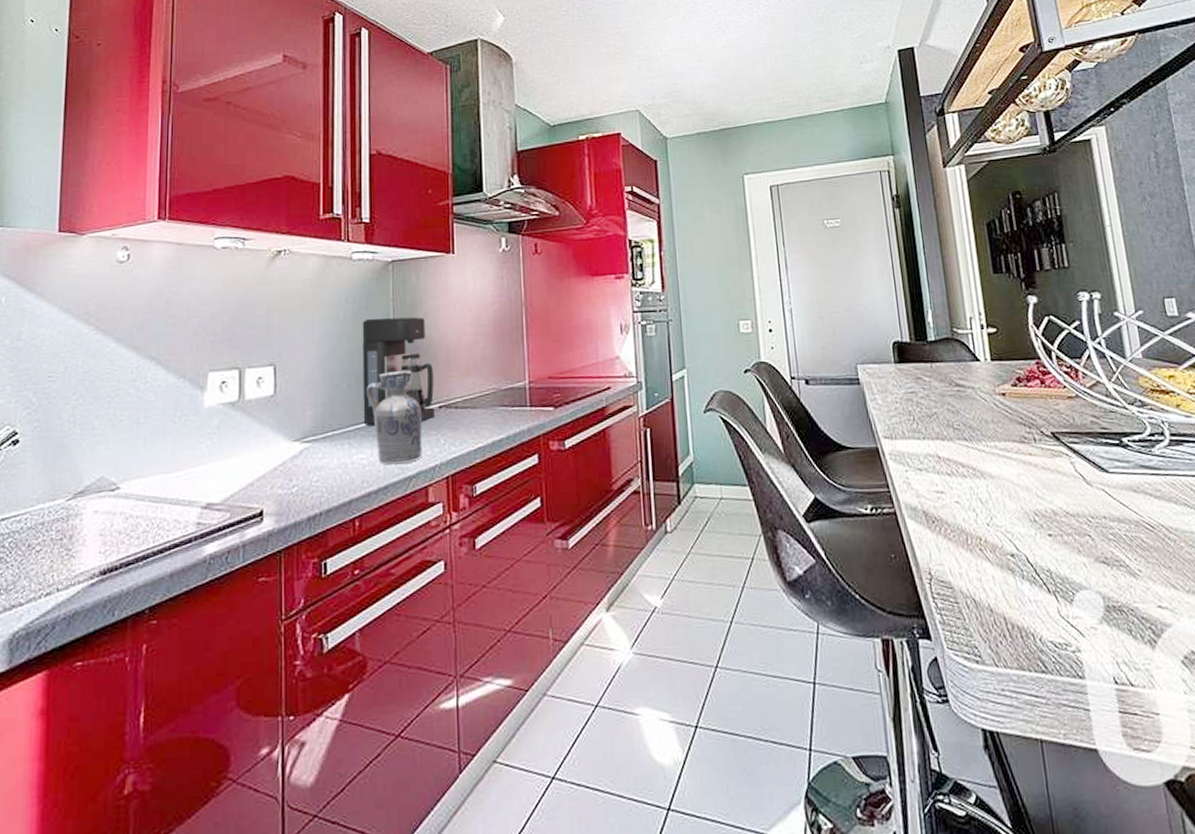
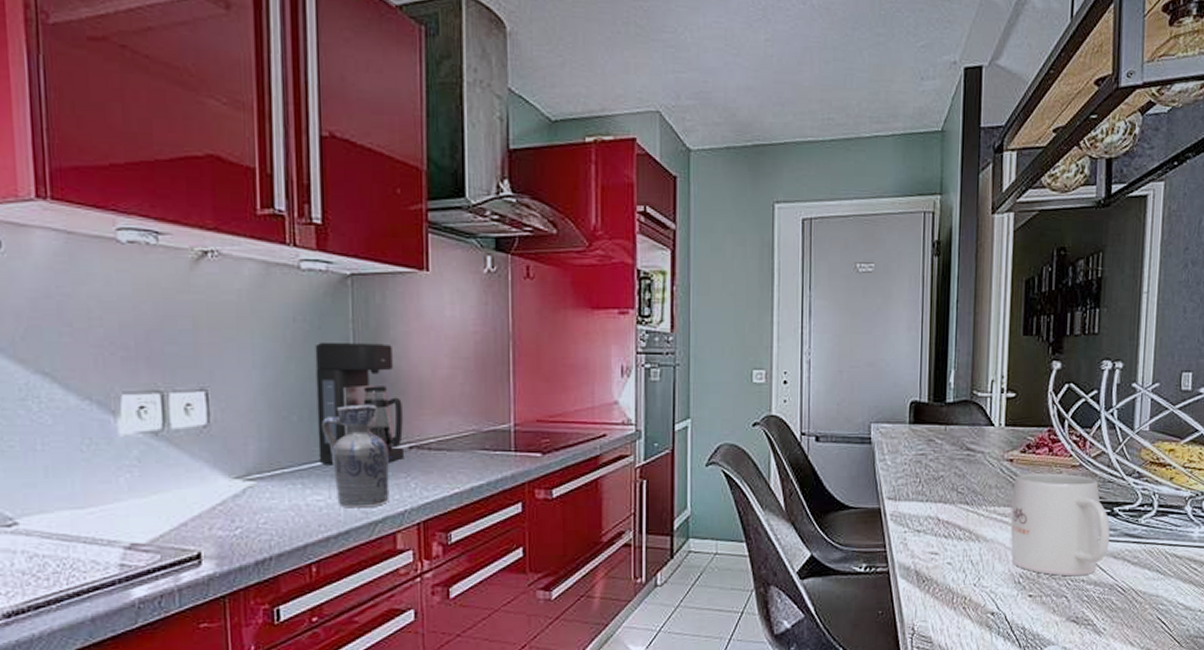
mug: none [1010,405,1125,513] -> present [1010,473,1110,577]

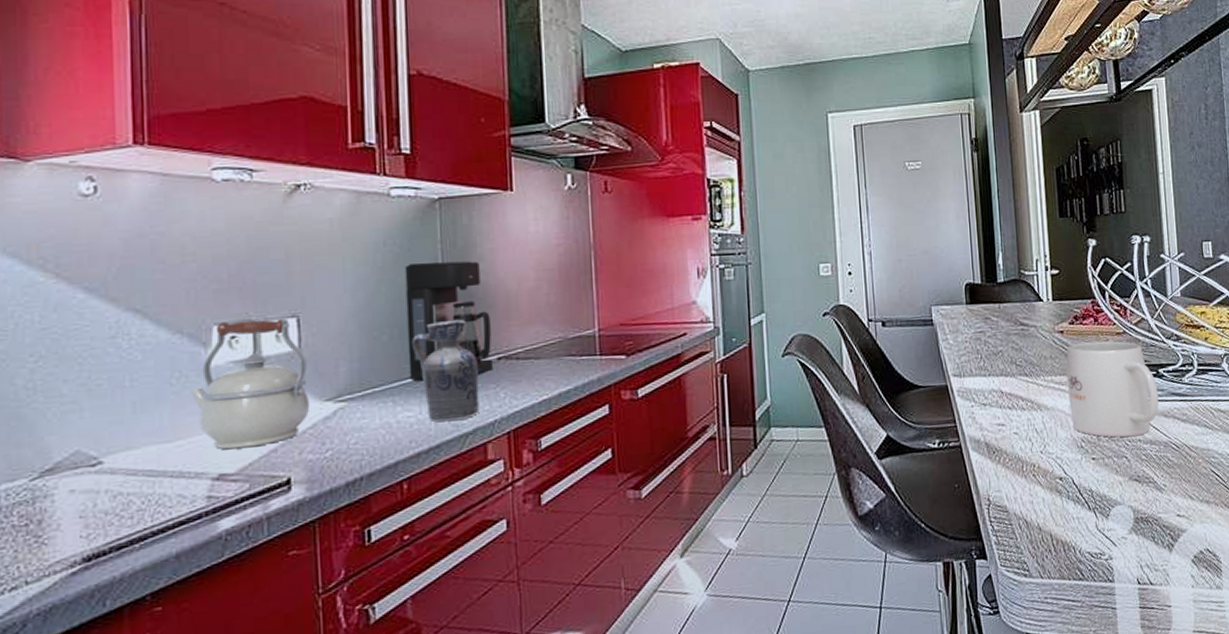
kettle: none [102,391,220,520] -> present [191,318,310,450]

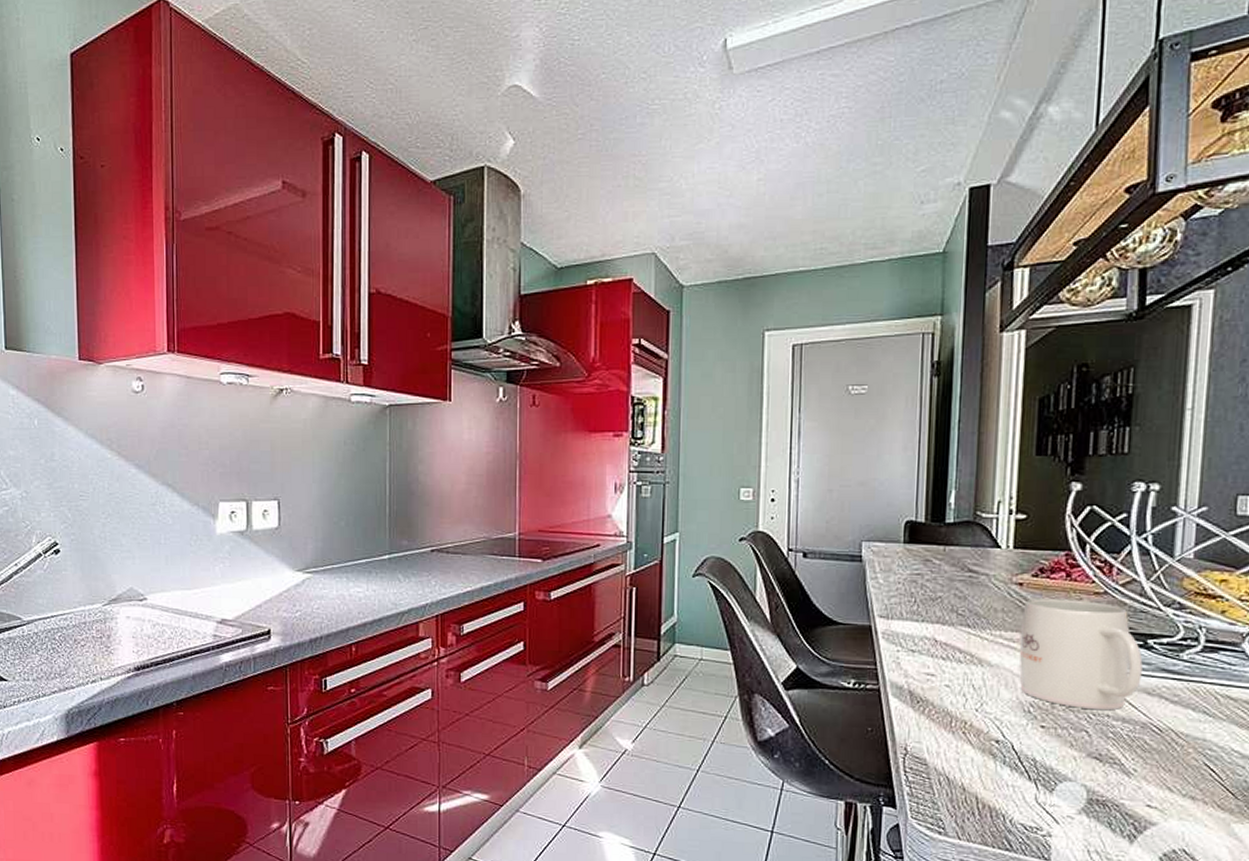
kettle: present [191,318,310,450] -> none [204,500,286,601]
coffee maker: present [406,261,492,381] -> none [360,462,426,563]
ceramic jug: present [411,319,480,423] -> none [363,513,414,600]

